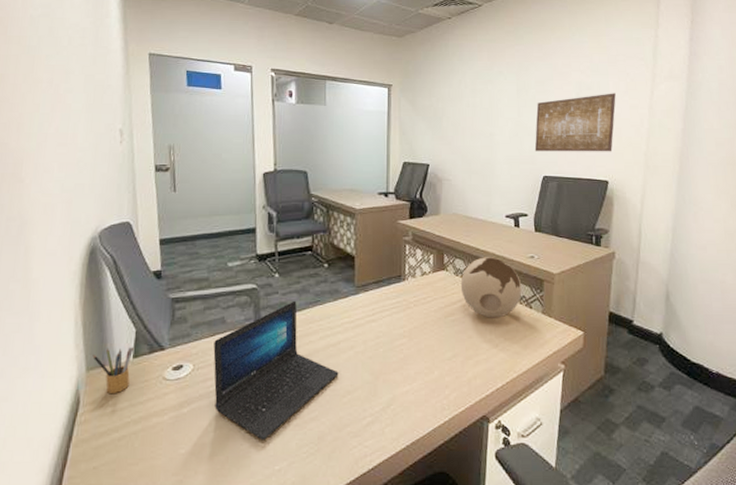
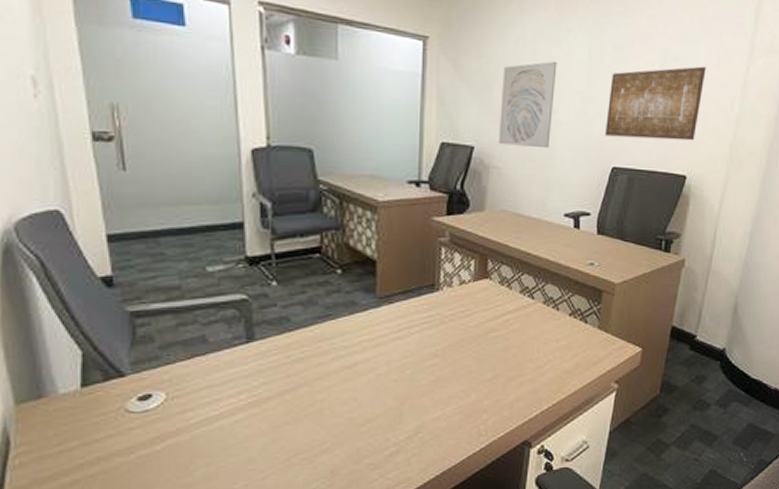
pencil box: present [92,346,135,393] -> none [22,372,82,431]
laptop: present [213,300,339,441] -> none [192,314,356,478]
wall art: none [448,96,492,163] -> present [498,61,557,149]
decorative ball: present [460,257,522,318] -> none [506,263,578,334]

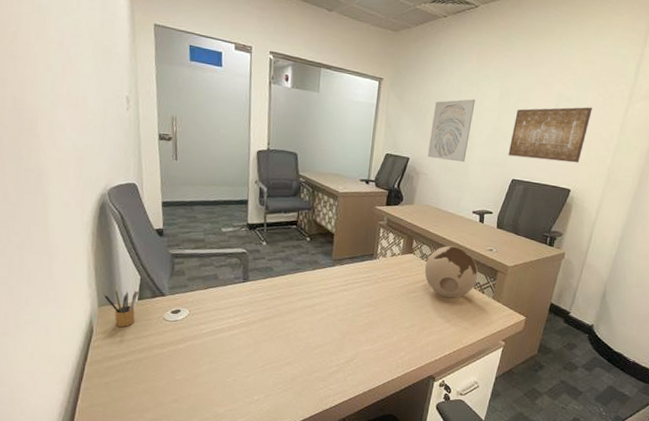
pencil box: none [22,372,82,431] -> present [103,289,139,327]
decorative ball: none [506,263,578,334] -> present [424,246,478,299]

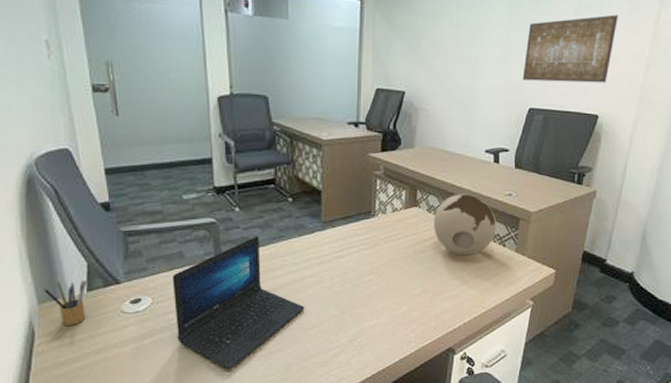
laptop: none [206,266,312,376] -> present [172,235,305,370]
wall art: present [427,99,476,163] -> none [426,14,479,93]

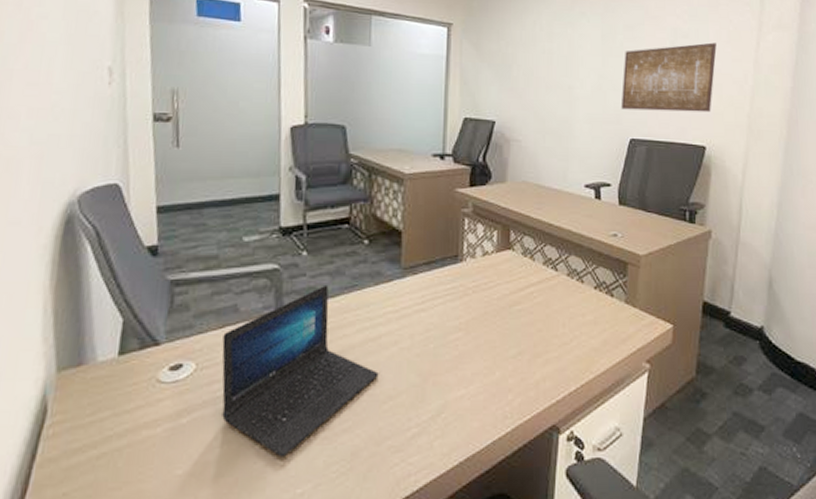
pencil box: present [43,279,88,325] -> none [65,340,121,399]
decorative ball: present [433,194,497,256] -> none [529,234,602,308]

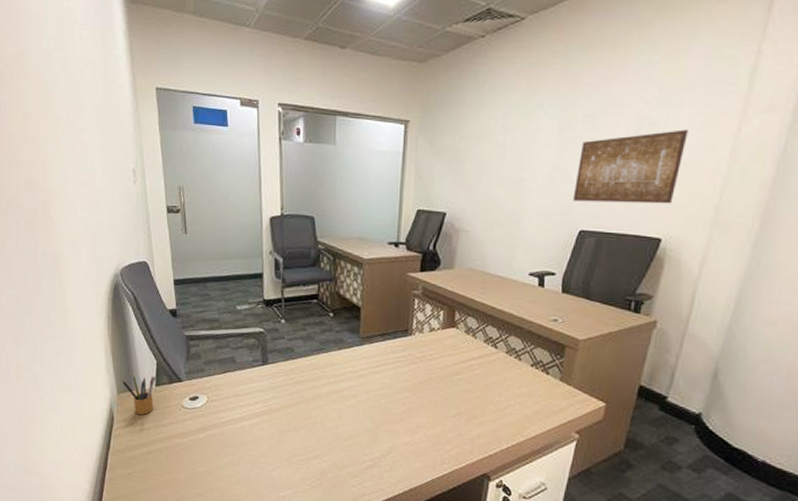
pencil box: none [65,340,121,399] -> present [122,375,156,415]
laptop: present [222,284,379,458] -> none [225,346,341,470]

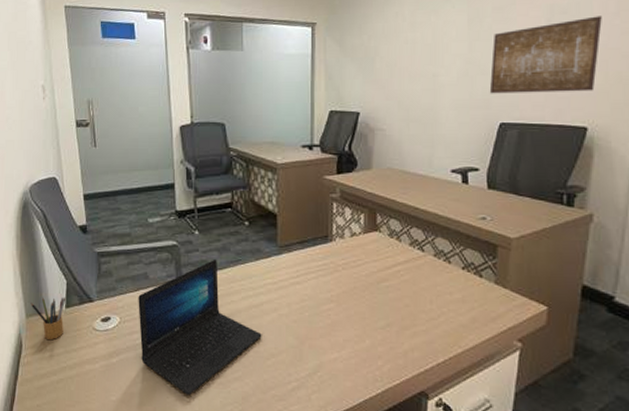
laptop: none [225,346,341,470] -> present [138,258,262,396]

